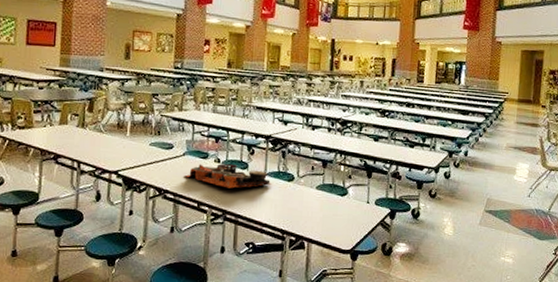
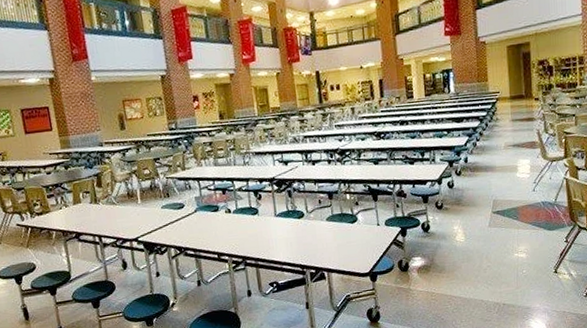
food tray: present [185,164,272,189] -> none [200,212,283,236]

